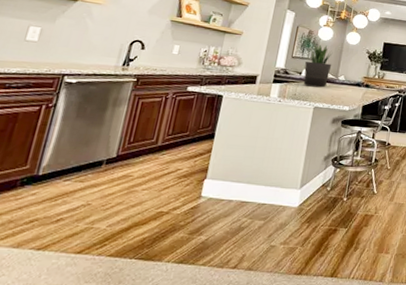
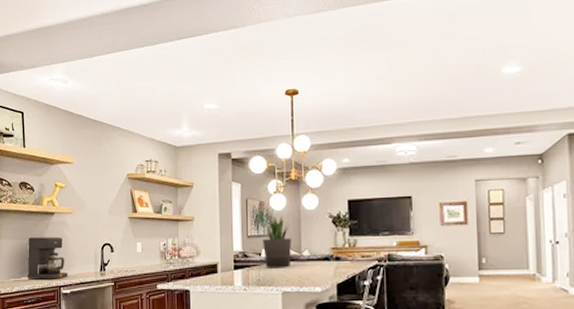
coffee maker: none [18,19,82,67] -> present [27,236,68,280]

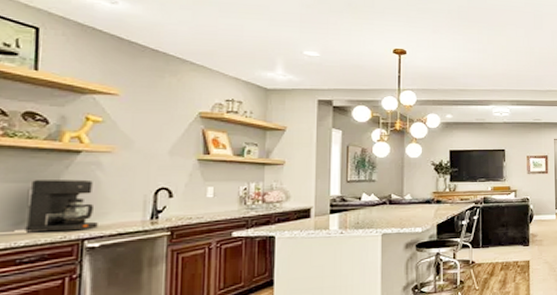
planter: present [263,215,292,269] -> none [363,161,394,212]

